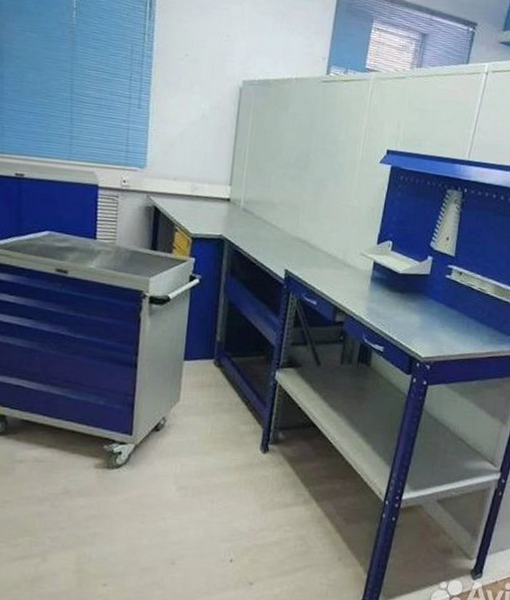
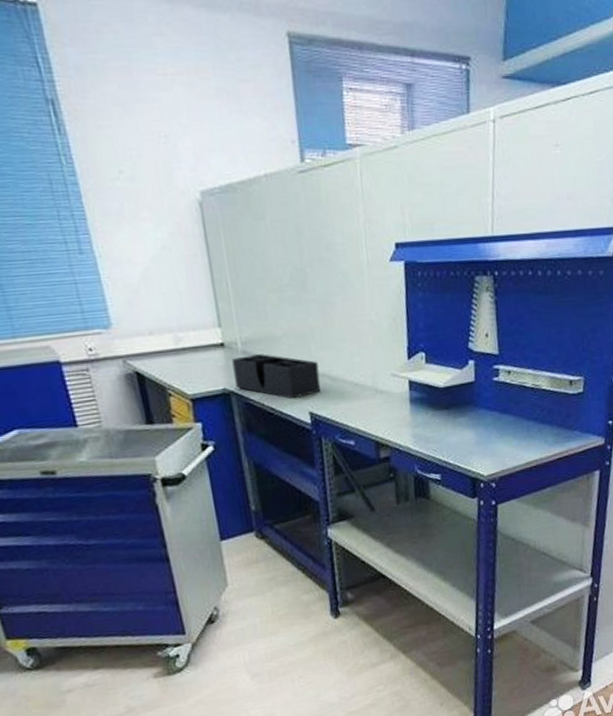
desk organizer: none [231,212,302,256] -> present [232,354,321,400]

